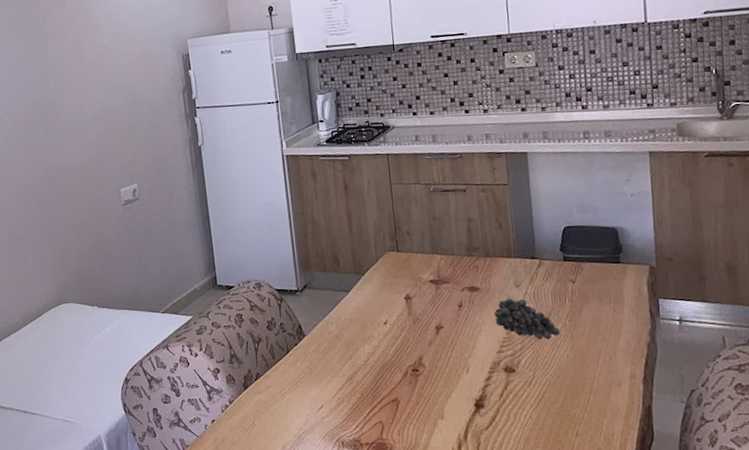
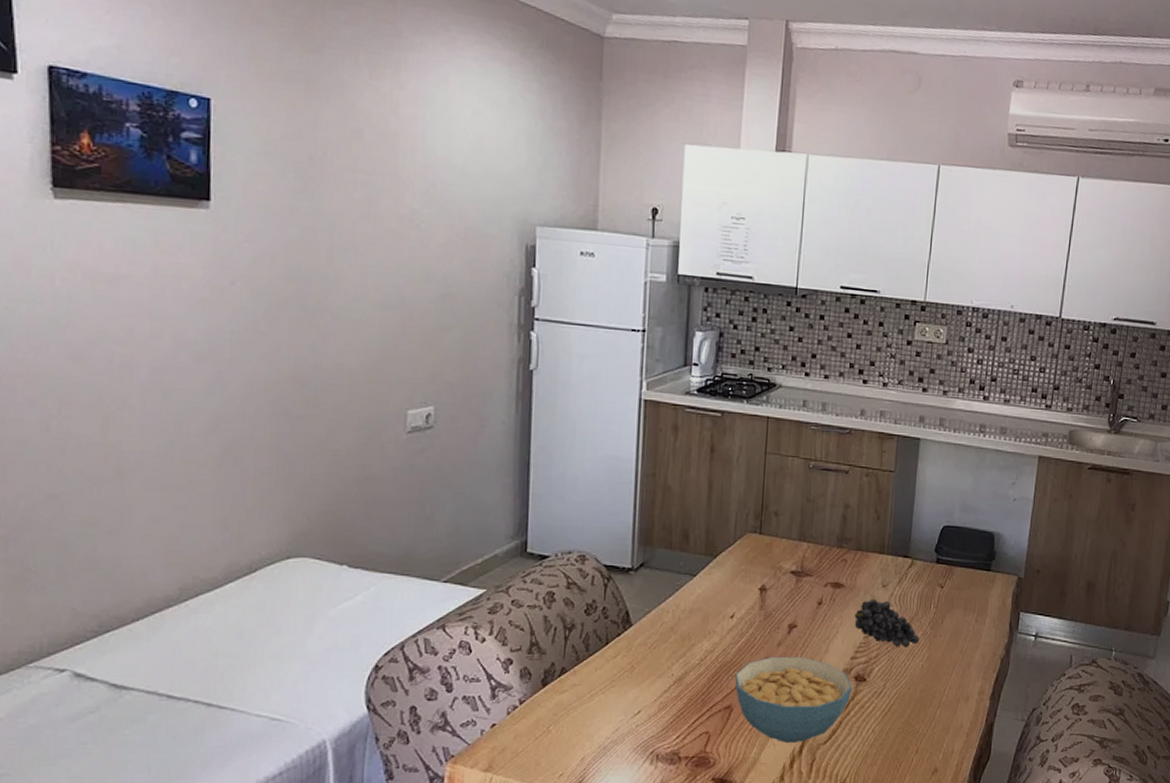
cereal bowl: none [396,353,504,429] -> present [735,656,853,743]

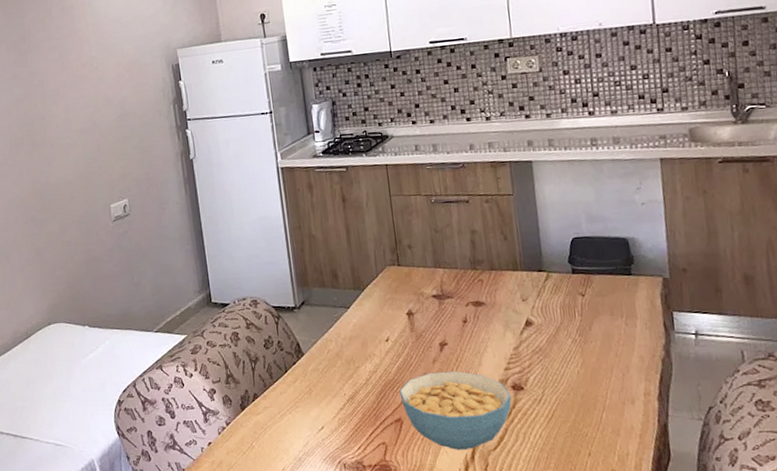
fruit: present [855,599,920,647] -> none [500,312,570,355]

